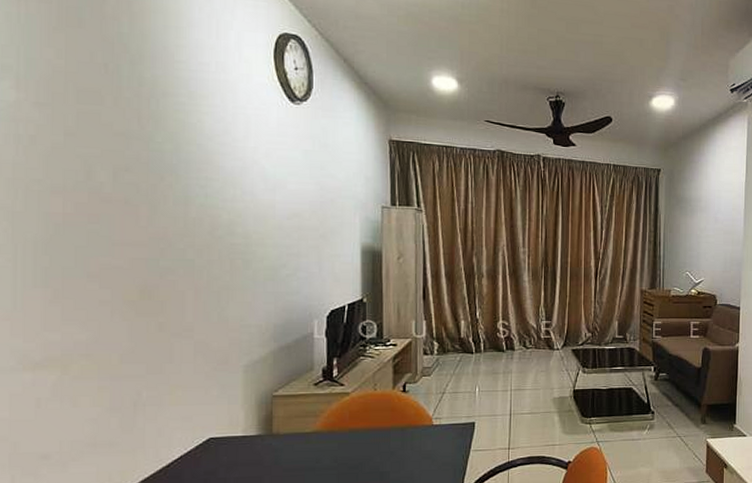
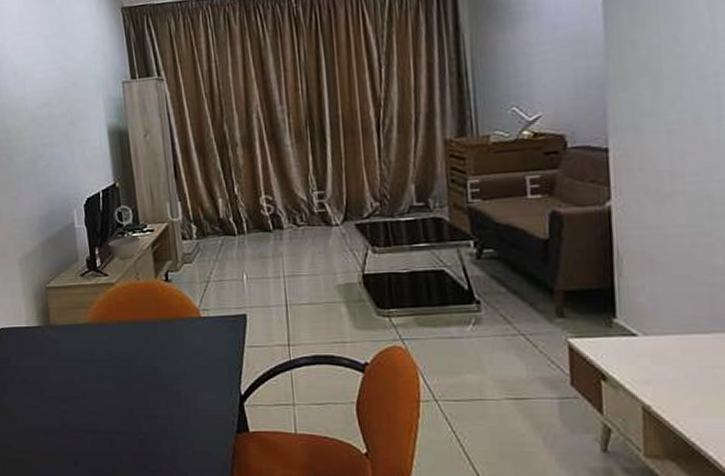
bowl: none [347,349,382,371] -> present [107,236,140,260]

